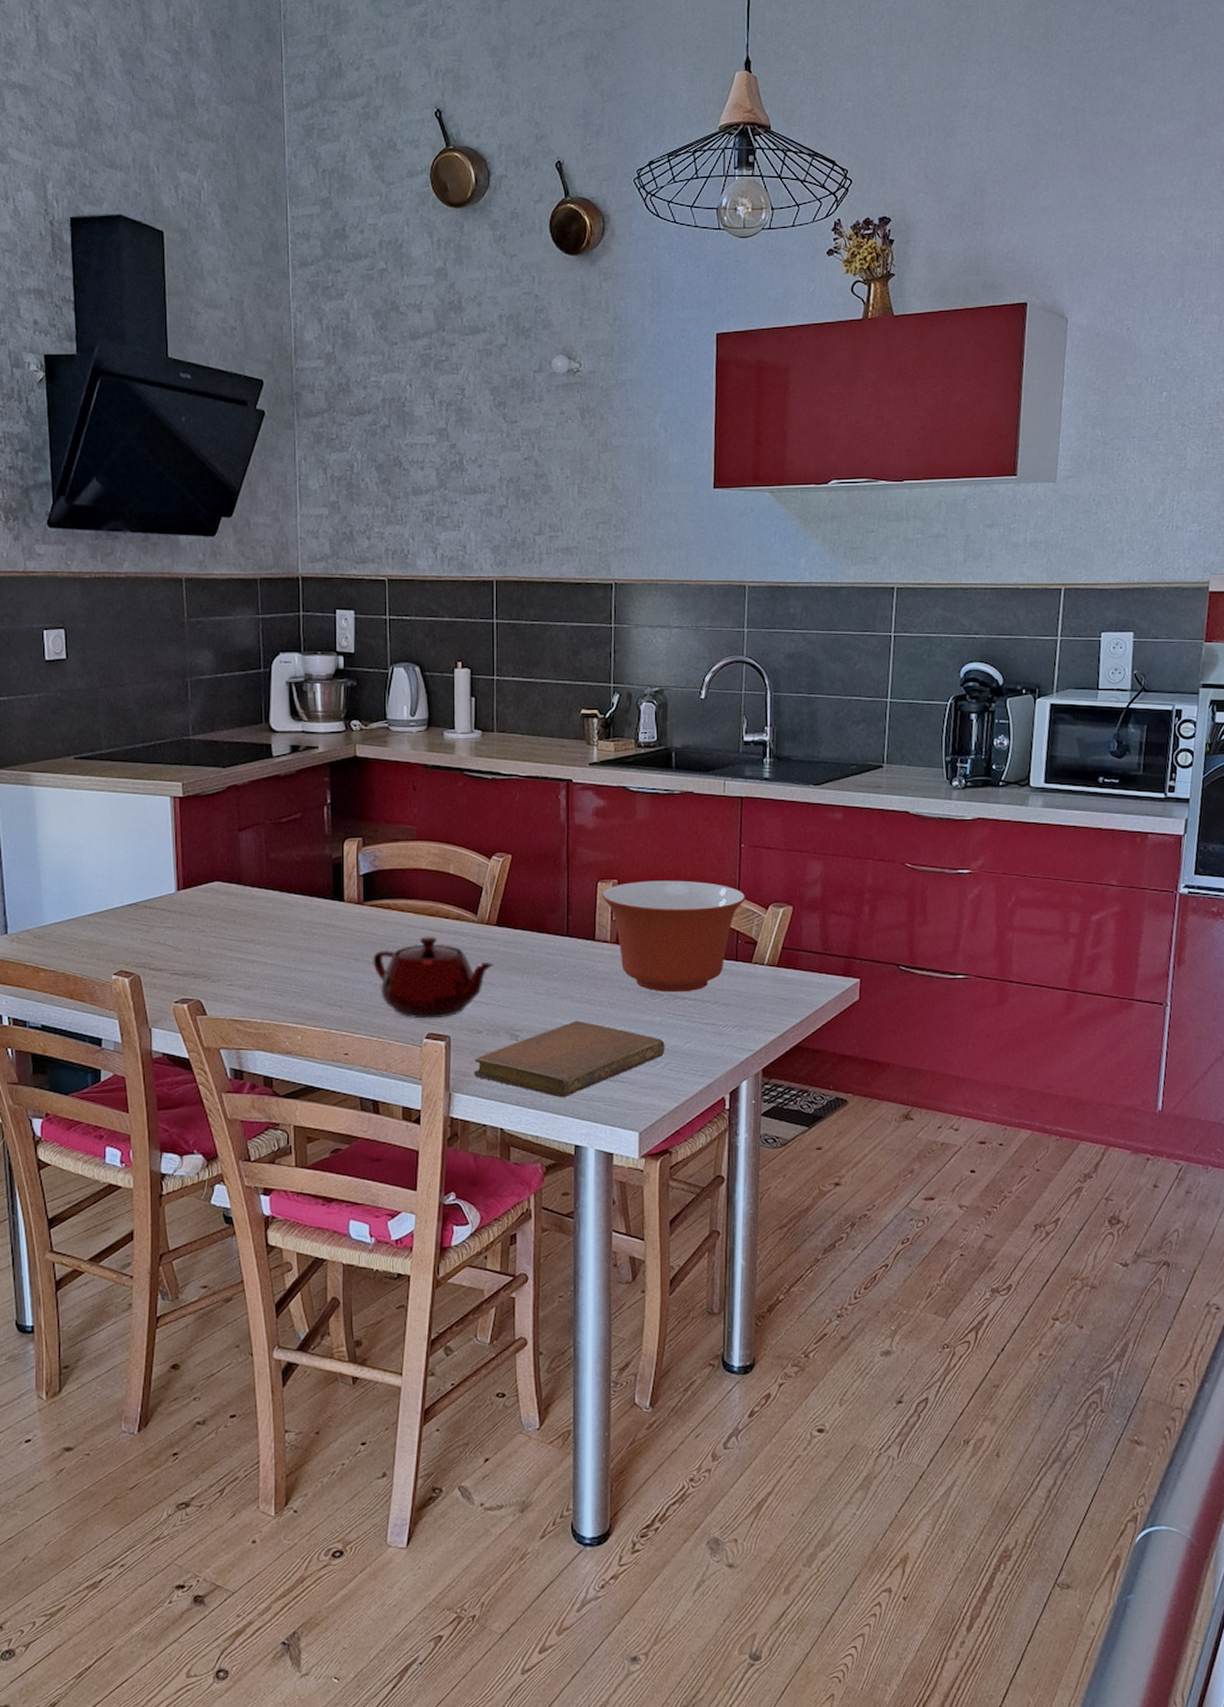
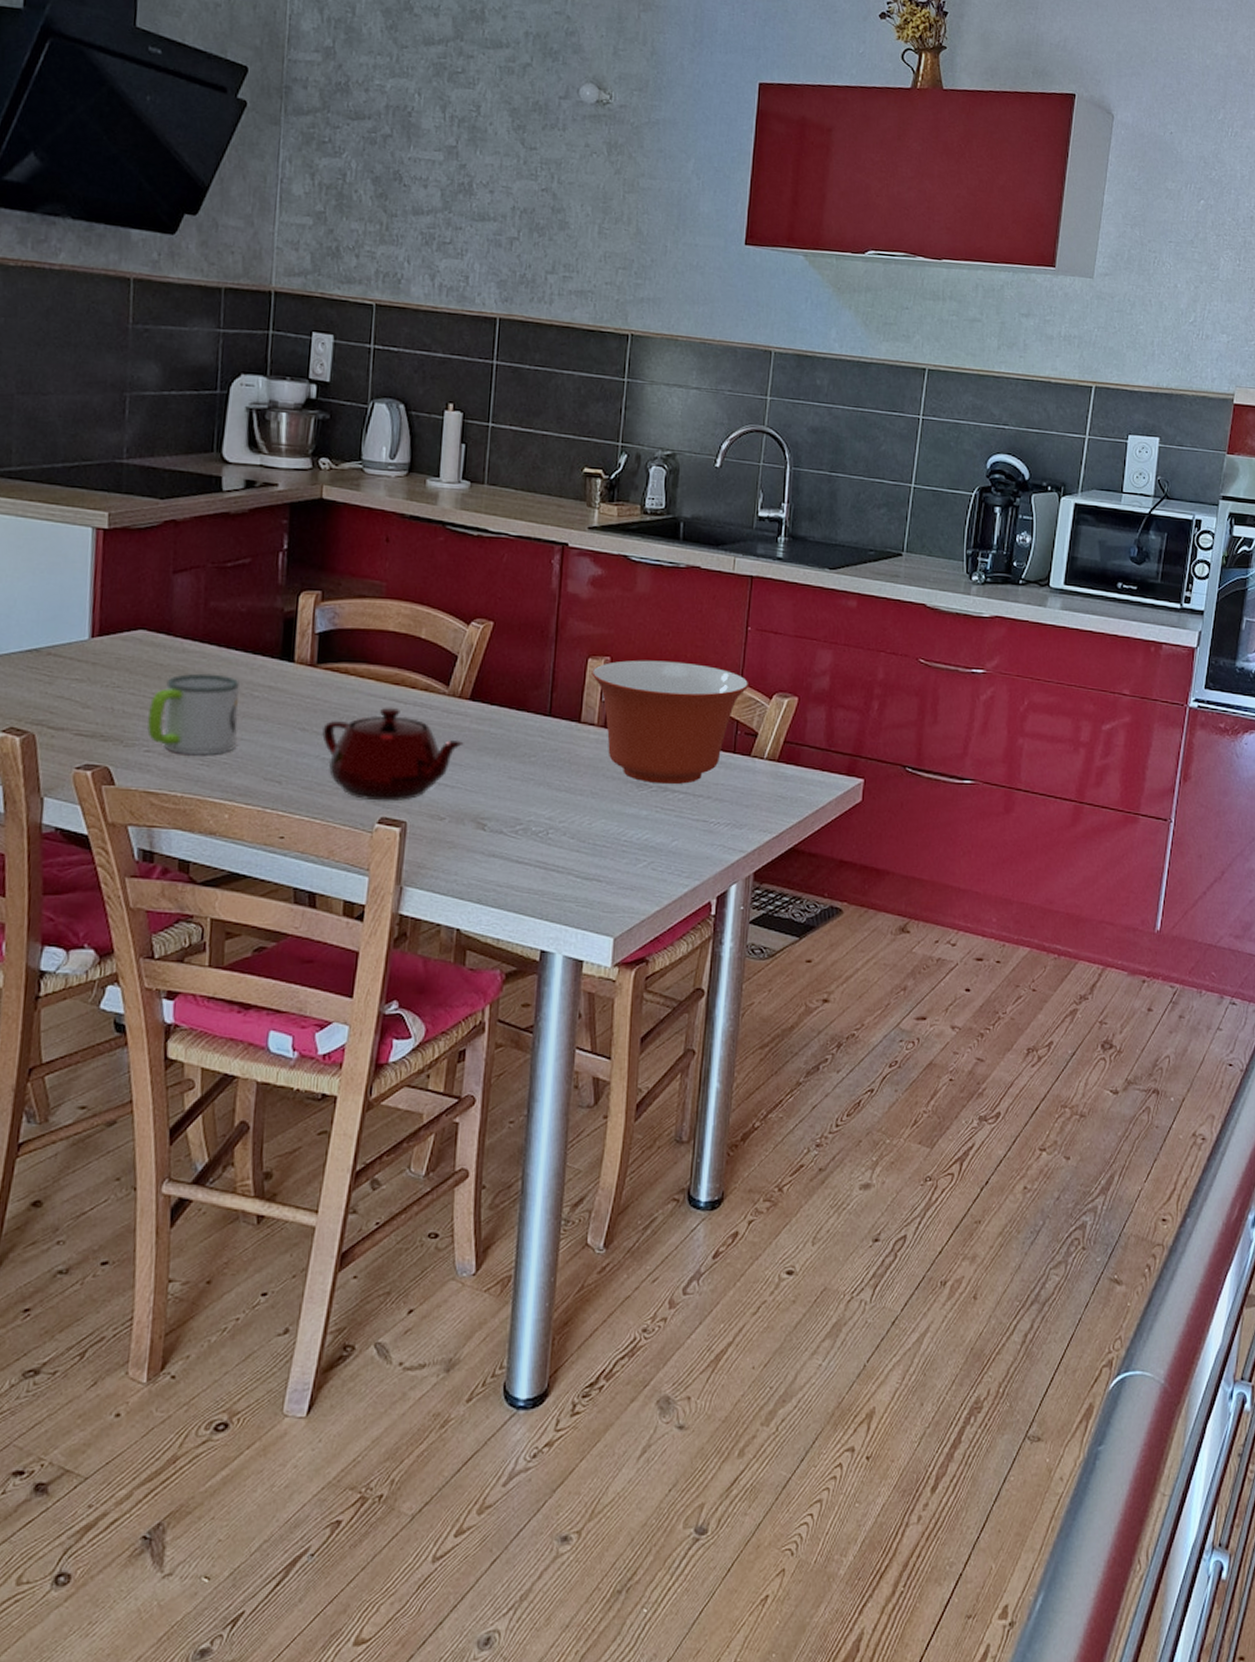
mug: none [228,916,302,986] -> present [146,673,240,755]
notebook: present [474,1021,665,1098] -> none [431,810,650,897]

